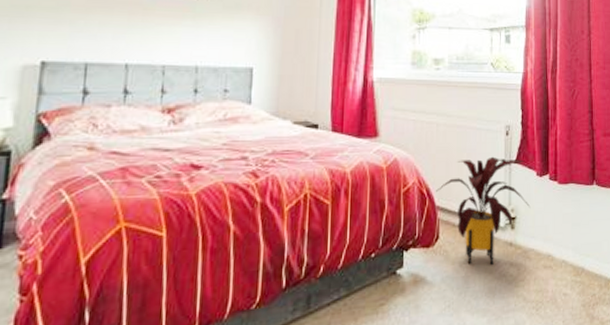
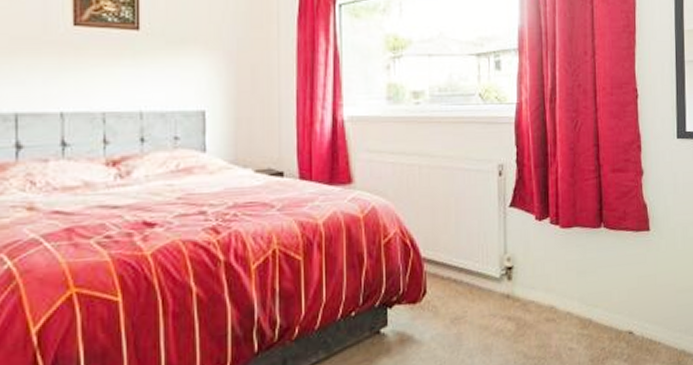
house plant: present [436,156,530,266] -> none [421,200,528,321]

